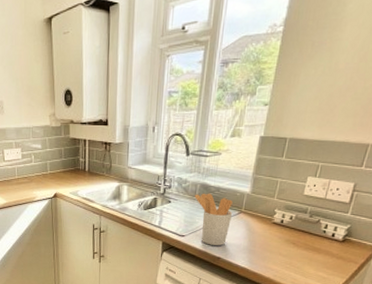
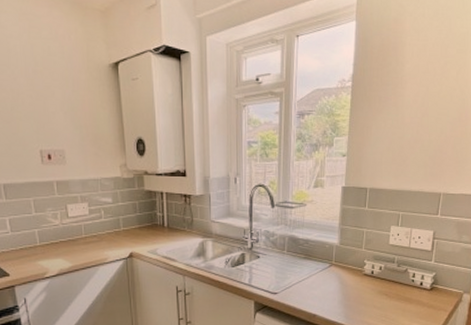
utensil holder: present [194,193,233,245] -> none [284,246,324,302]

